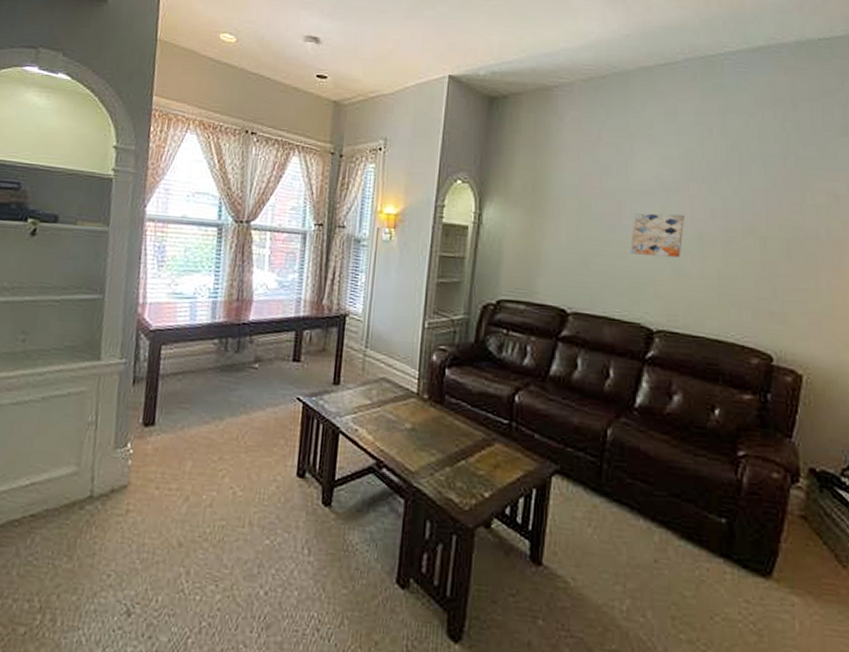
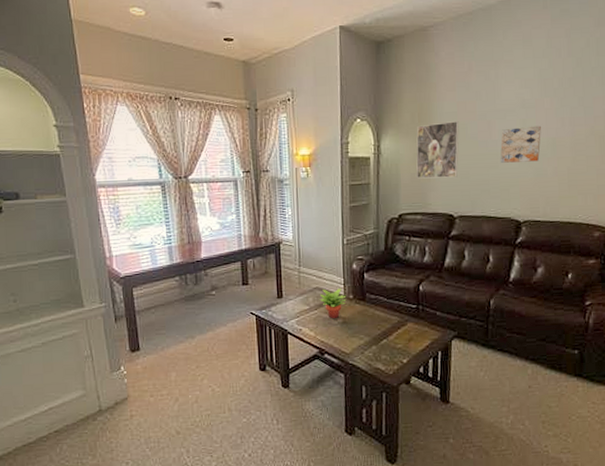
succulent plant: none [385,380,420,422] -> present [319,288,347,318]
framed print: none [524,196,581,264] -> present [416,121,459,179]

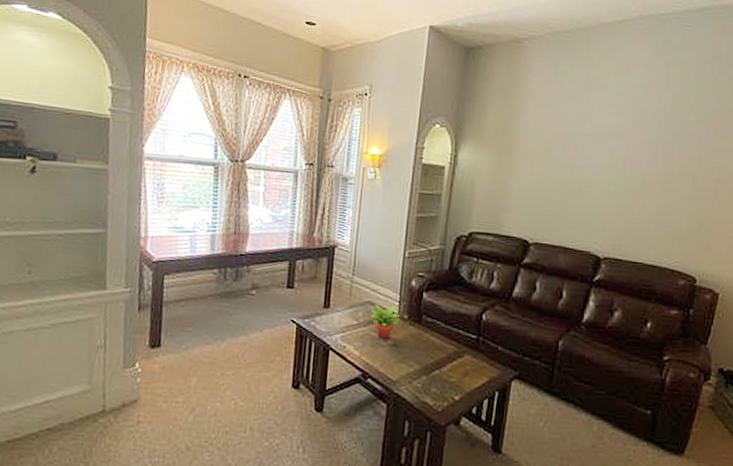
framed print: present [416,121,459,179] -> none [493,140,544,201]
wall art: present [500,125,541,163] -> none [584,156,631,195]

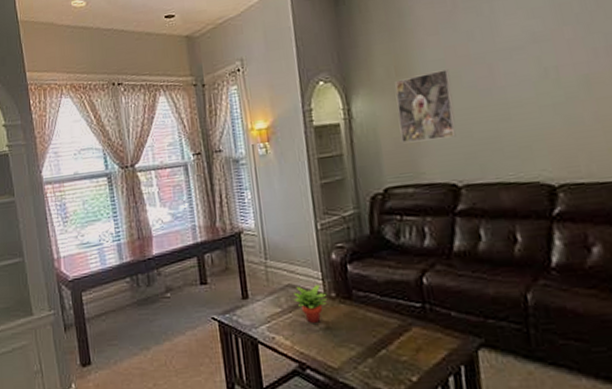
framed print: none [493,140,544,201] -> present [395,69,456,144]

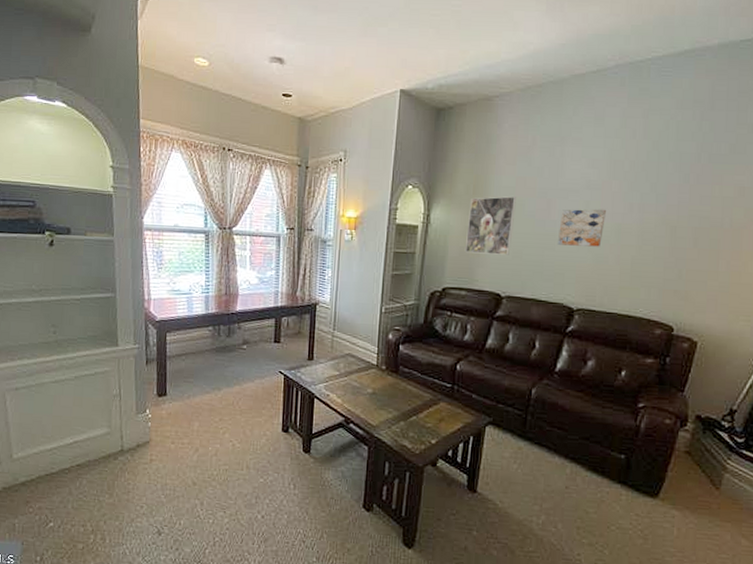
succulent plant: present [293,284,328,323] -> none [350,356,379,388]
wall art: none [508,61,569,114] -> present [557,209,606,247]

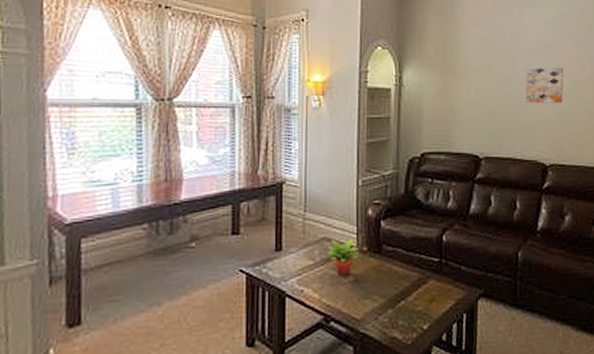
succulent plant: none [350,356,379,388] -> present [327,238,360,276]
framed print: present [466,196,516,255] -> none [440,57,485,115]

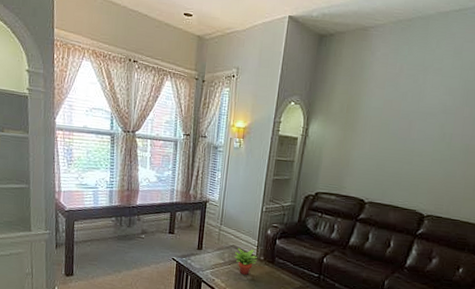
wall art: present [525,67,564,103] -> none [414,130,457,164]

